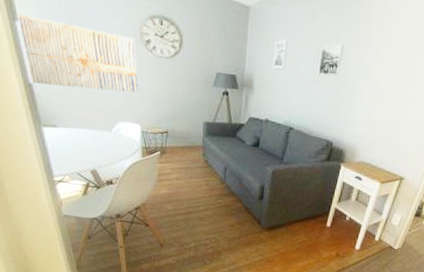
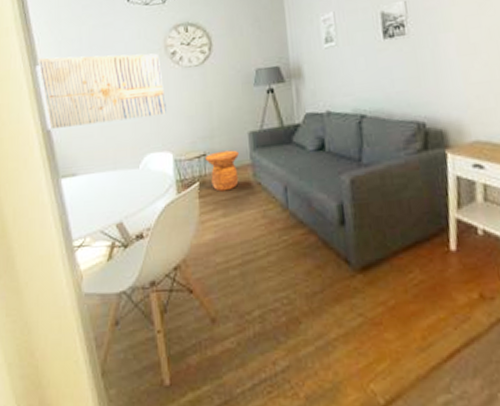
side table: none [167,131,194,162] -> present [205,150,239,192]

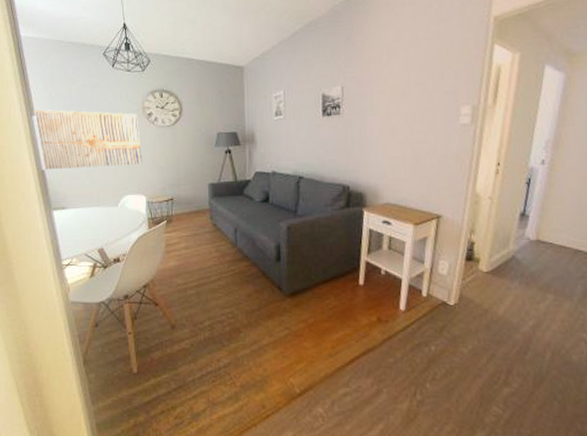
side table: present [205,150,239,192] -> none [172,197,200,229]

